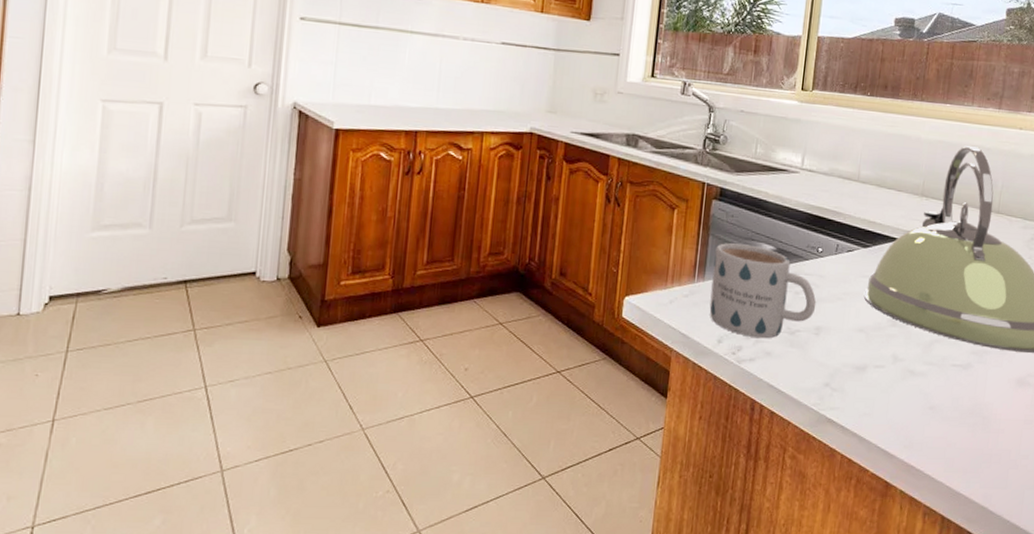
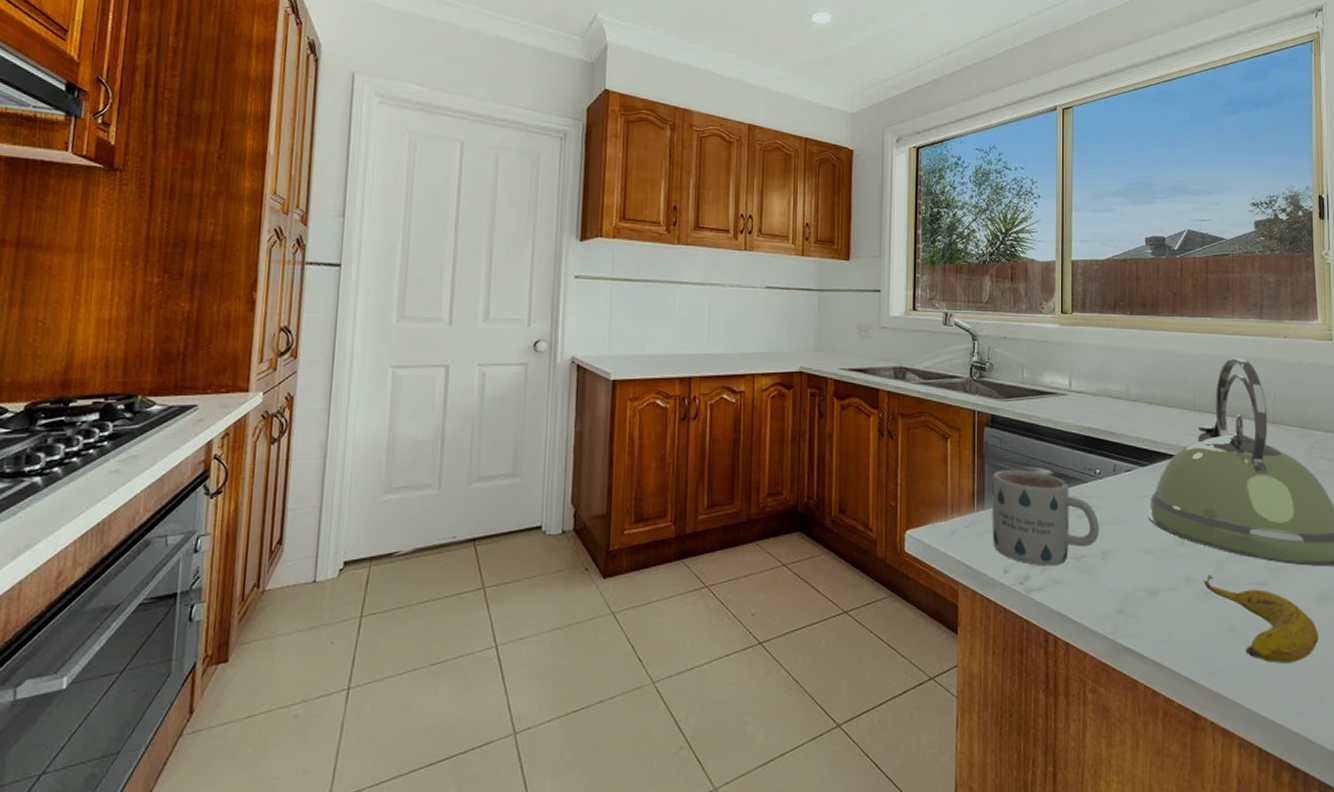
banana: none [910,354,1013,441] -> present [1203,574,1319,663]

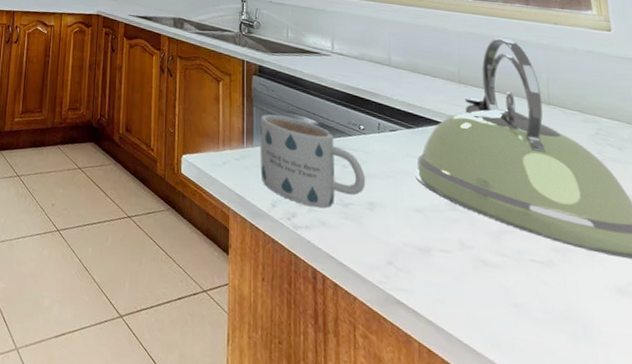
banana: present [1203,574,1319,663] -> none [479,243,623,355]

